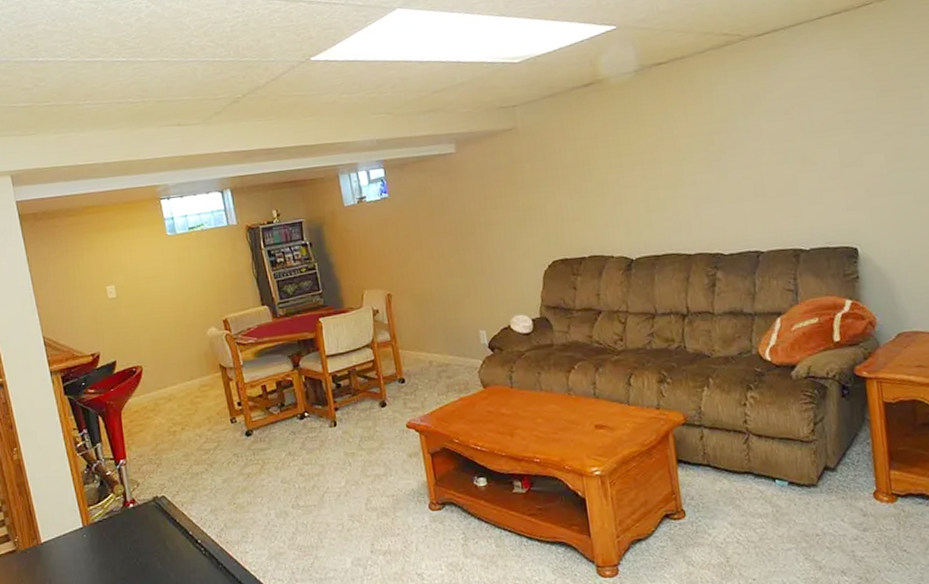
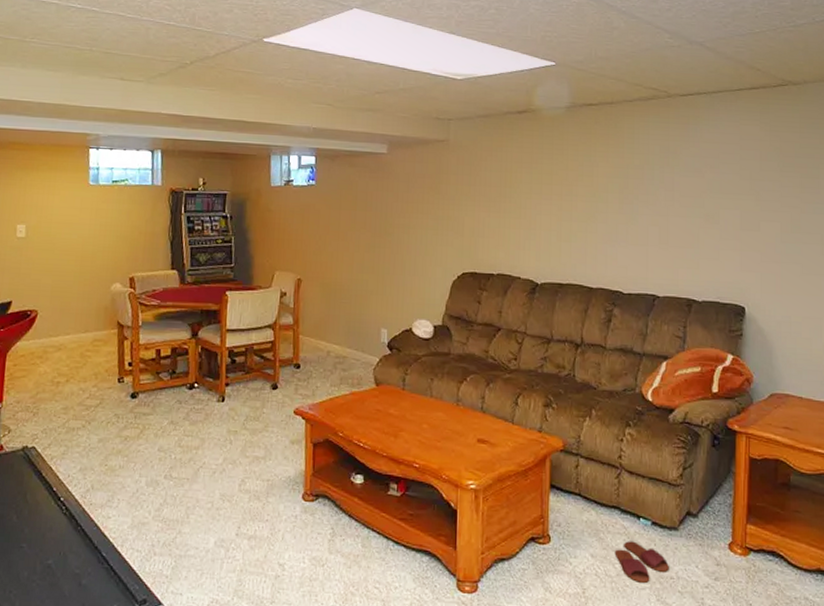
slippers: none [753,504,814,544] -> present [614,541,669,583]

